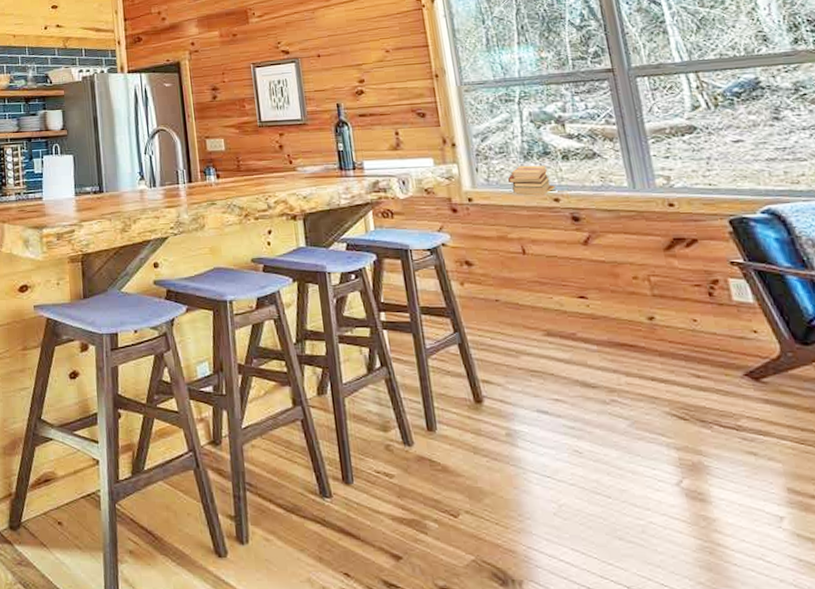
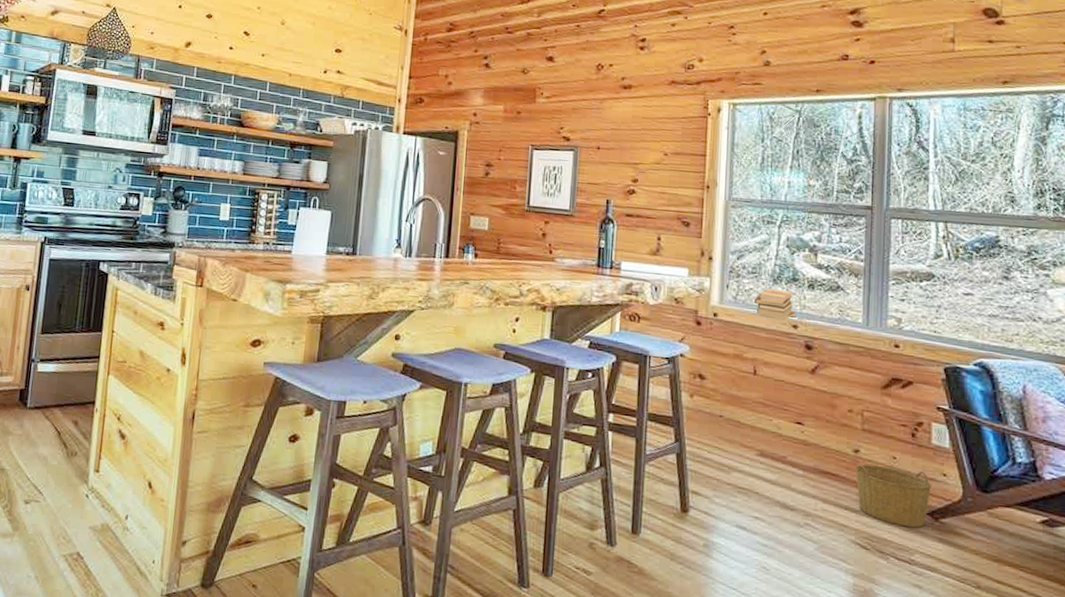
basket: none [653,330,746,392] -> present [855,464,931,528]

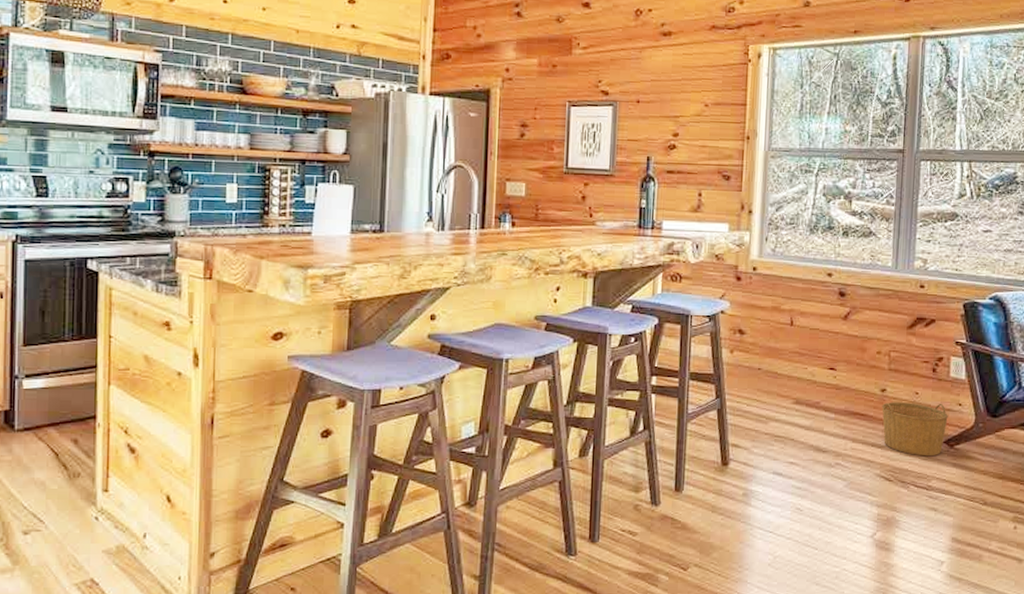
books: present [754,288,796,321] -> none [791,238,831,269]

